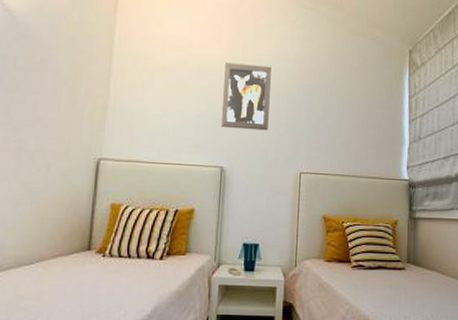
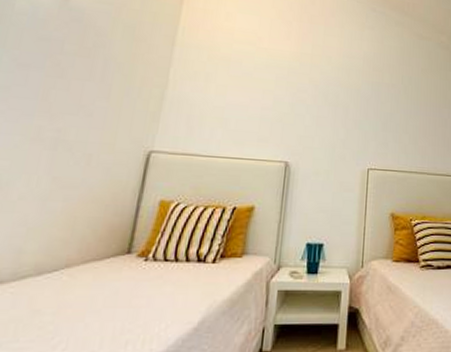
wall art: present [220,62,271,131] -> none [287,58,341,126]

